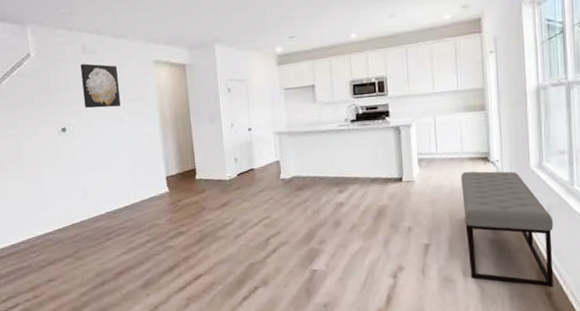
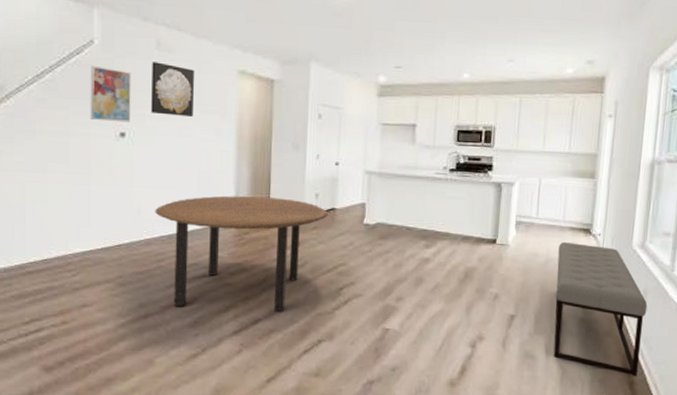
wall art: none [30,74,69,121] -> present [90,65,131,123]
dining table: none [99,166,249,273] -> present [155,195,329,313]

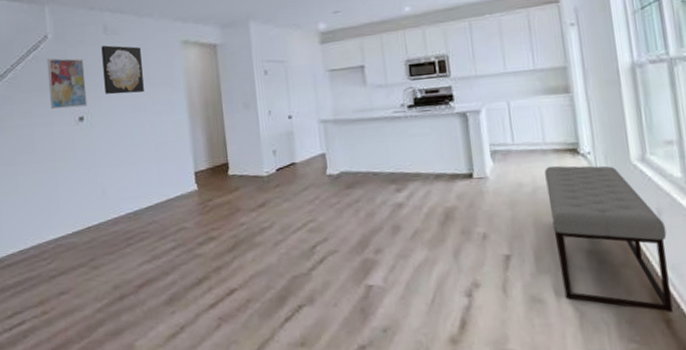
dining table: present [155,195,329,313] -> none [118,159,290,285]

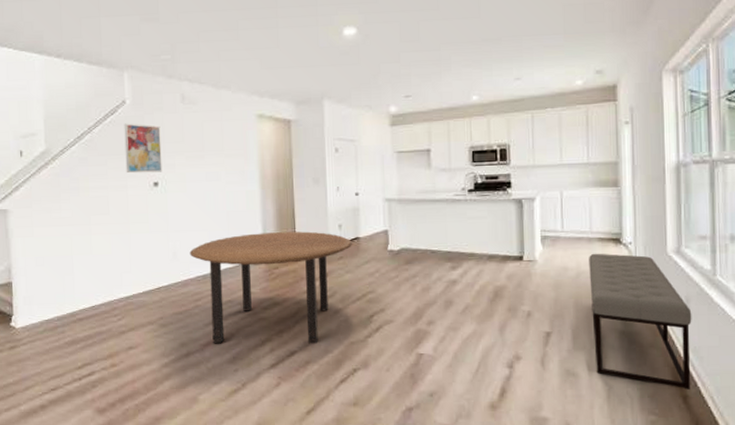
wall art: present [101,45,144,95] -> none [178,114,218,163]
dining table: none [118,159,290,285] -> present [189,231,353,344]

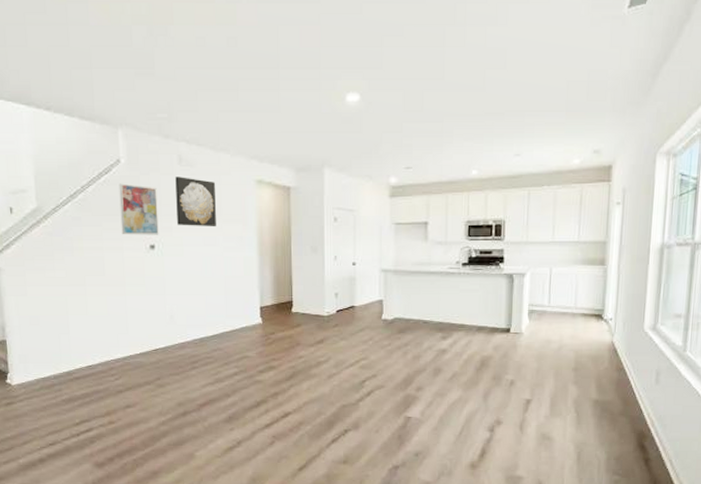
wall art: none [178,114,218,163] -> present [175,177,216,227]
dining table: present [189,231,353,344] -> none [186,299,349,406]
bench: present [589,253,692,389] -> none [569,327,661,453]

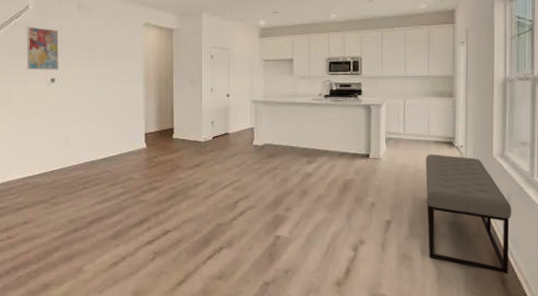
wall art: present [175,177,216,227] -> none [75,20,108,64]
bench: none [569,327,661,453] -> present [426,154,512,274]

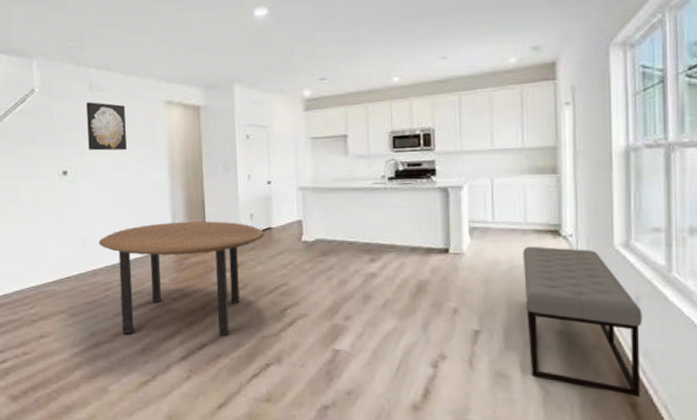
wall art: present [27,26,59,70] -> none [33,112,71,162]
wall art: none [75,20,108,64] -> present [86,102,127,151]
dining table: none [80,126,223,224] -> present [98,221,265,337]

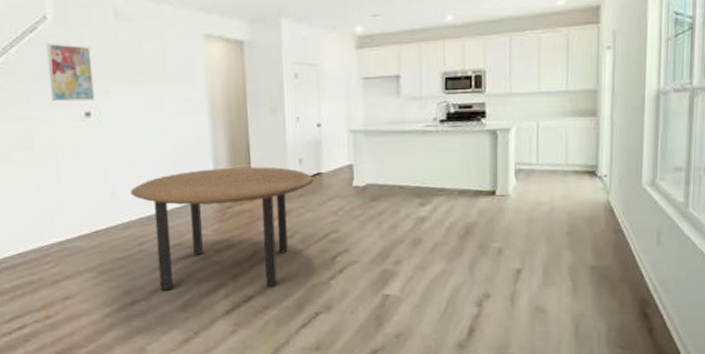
wall art: none [33,112,71,162] -> present [46,43,95,102]
wall art: present [86,102,127,151] -> none [111,33,161,90]
bench: present [523,246,643,397] -> none [563,186,662,322]

